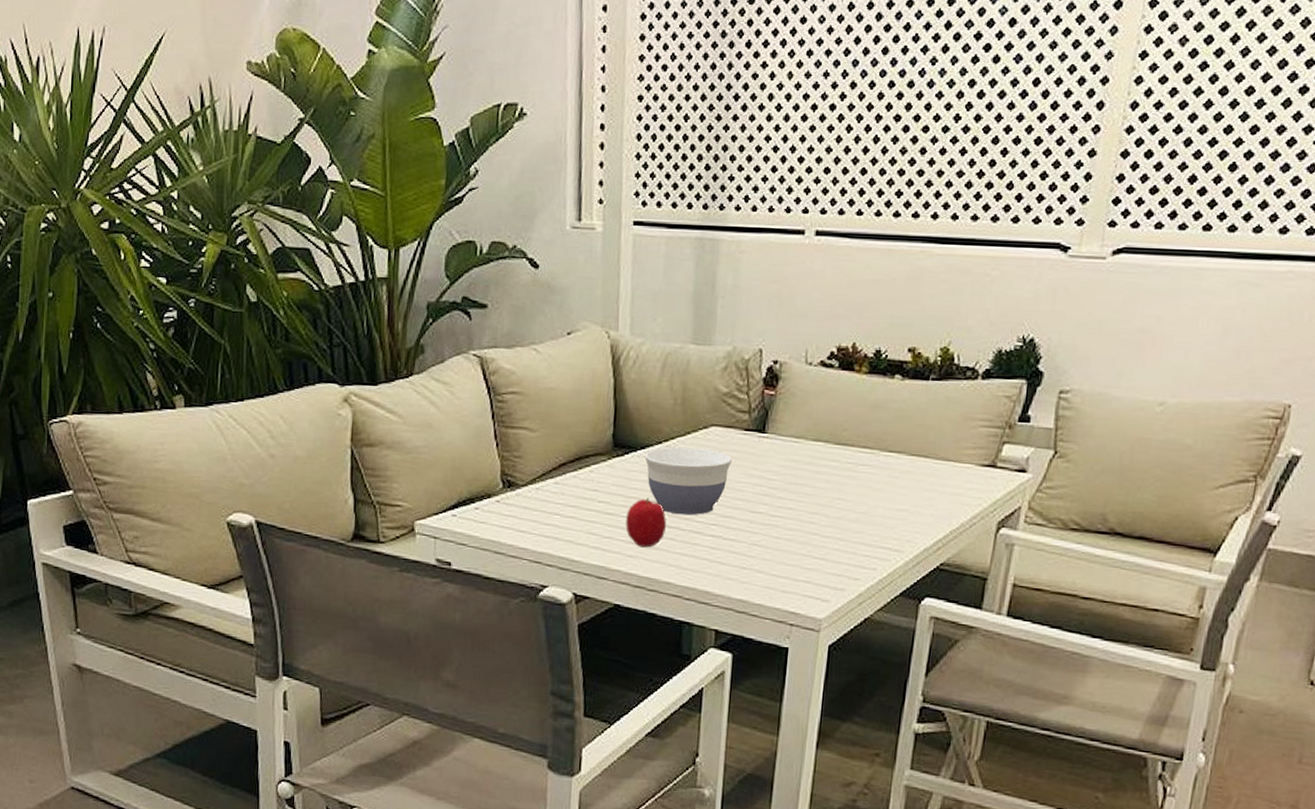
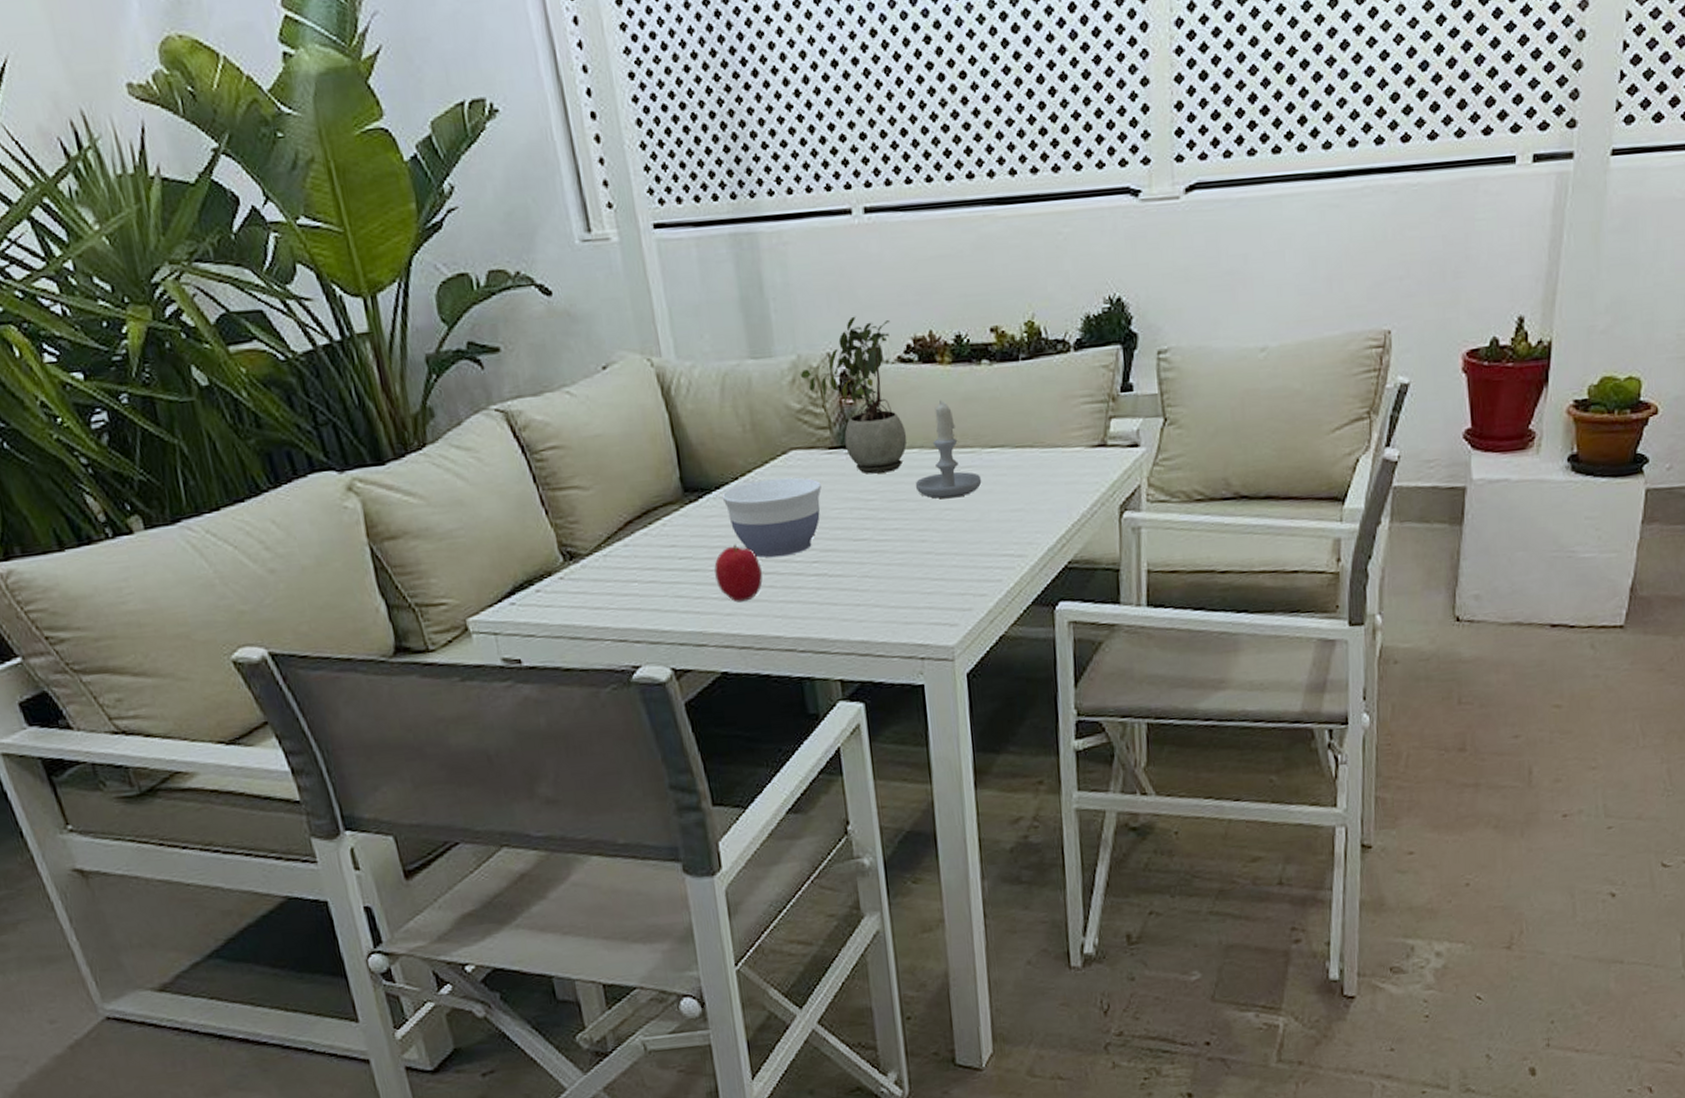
potted plant: none [733,321,821,459] -> present [801,316,907,474]
candle: none [814,404,875,491] -> present [915,400,982,499]

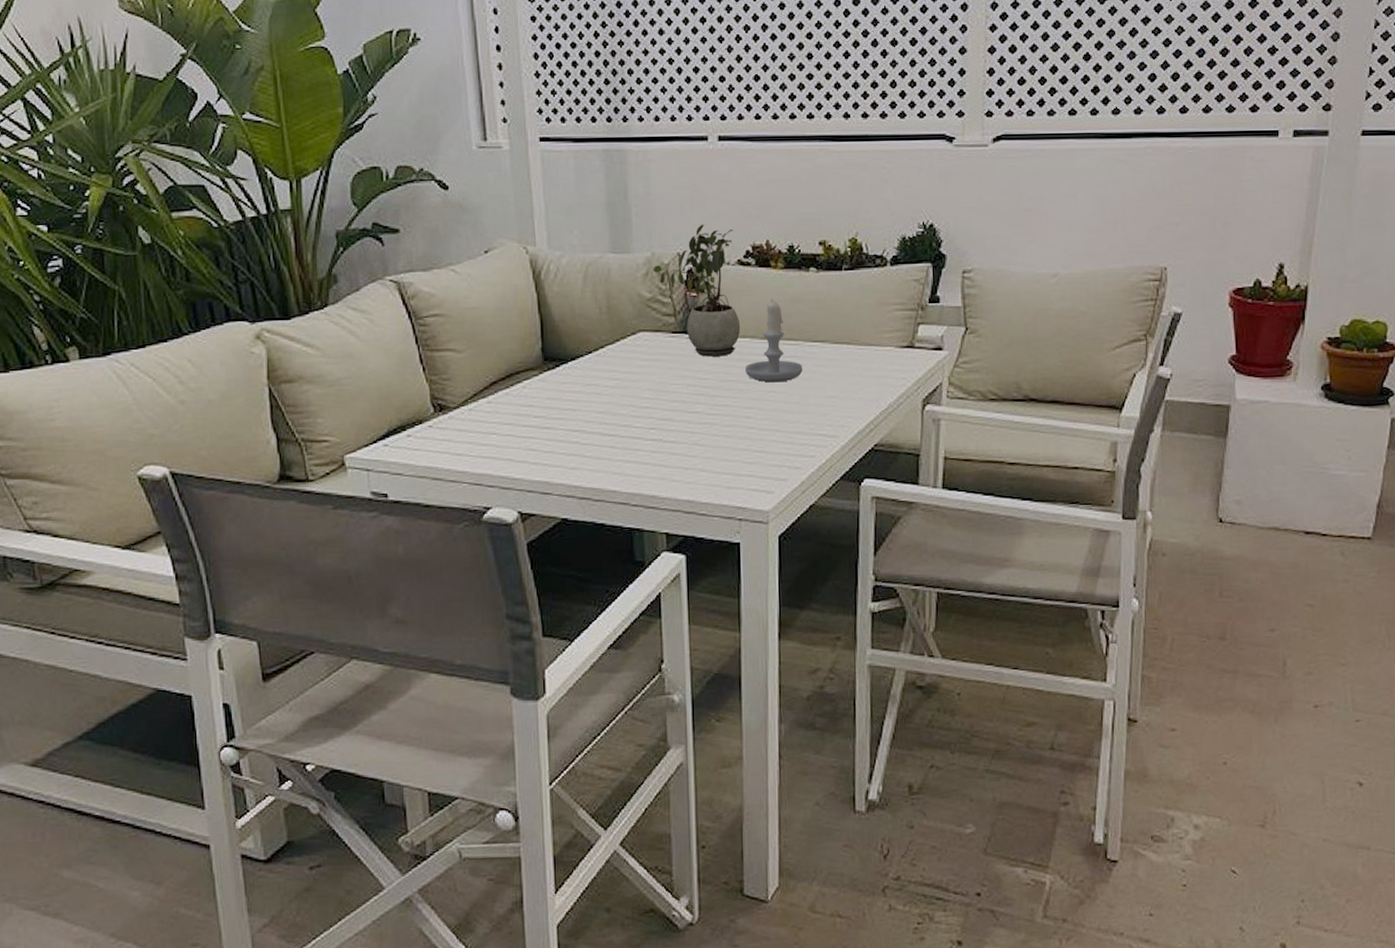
fruit: present [714,544,763,603] -> none [564,408,606,458]
bowl: present [721,477,822,558] -> none [576,355,663,422]

